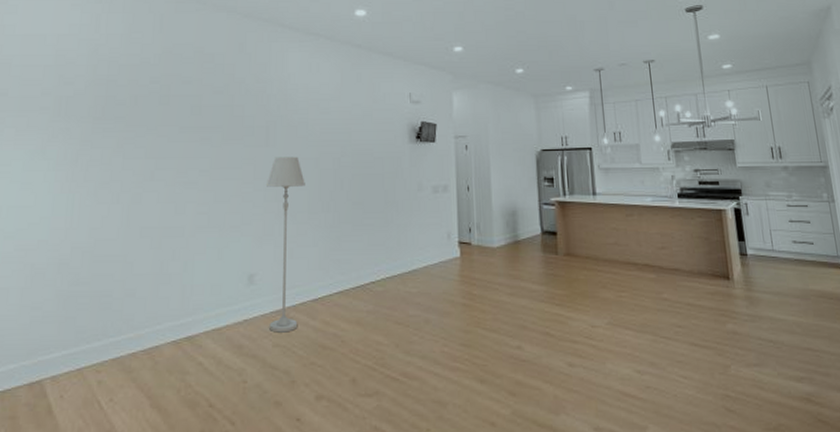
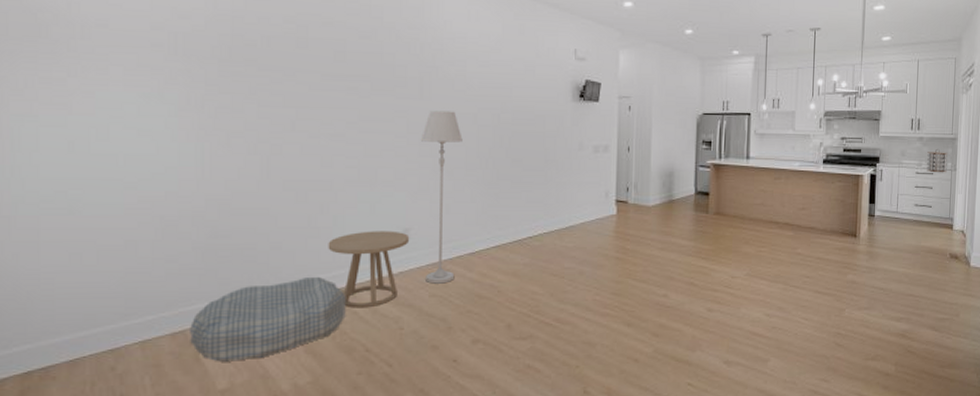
dog bed: none [45,324,192,415] -> present [190,276,346,362]
side table: none [177,276,255,359] -> present [328,230,410,308]
spice rack: none [796,178,825,205] -> present [927,148,949,173]

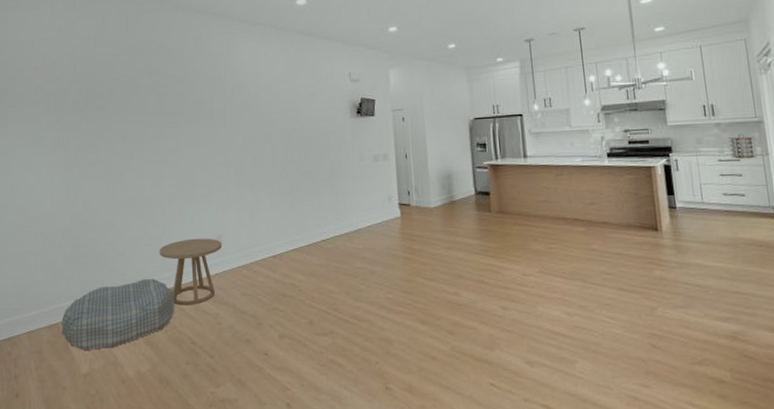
floor lamp: present [421,110,463,284] -> none [227,134,261,284]

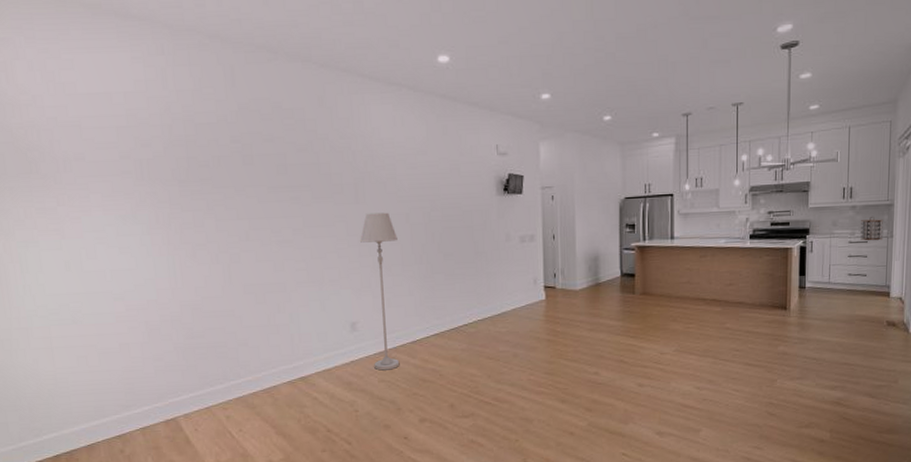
dog bed: present [61,278,175,350] -> none [179,367,308,444]
side table: present [159,238,222,306] -> none [287,324,358,395]
floor lamp: none [227,134,261,284] -> present [360,212,400,371]

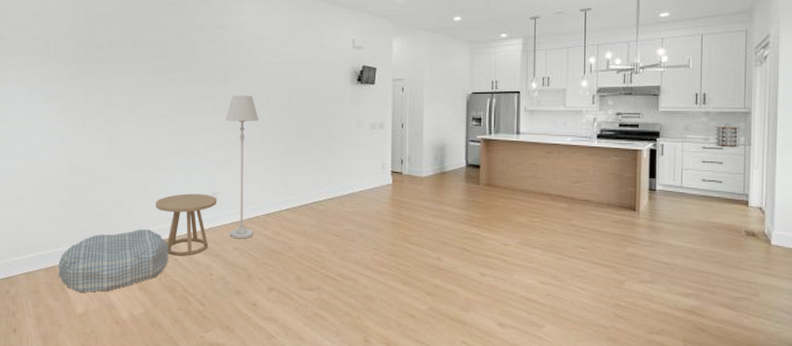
dog bed: none [179,367,308,444] -> present [58,229,169,293]
side table: none [287,324,358,395] -> present [155,193,217,256]

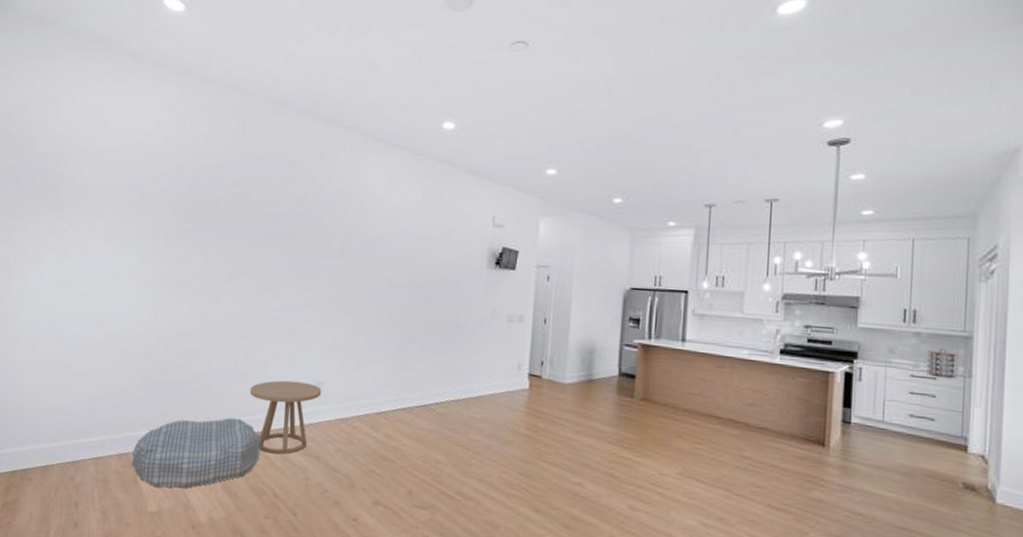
floor lamp: present [226,95,259,239] -> none [333,270,378,440]

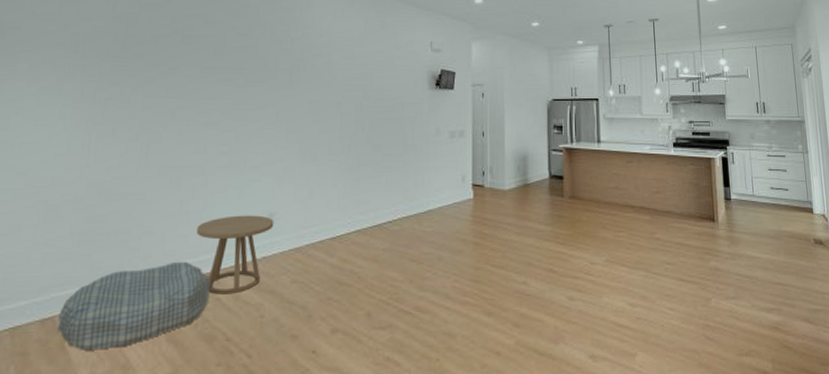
spice rack: present [926,347,960,380] -> none [776,131,800,156]

